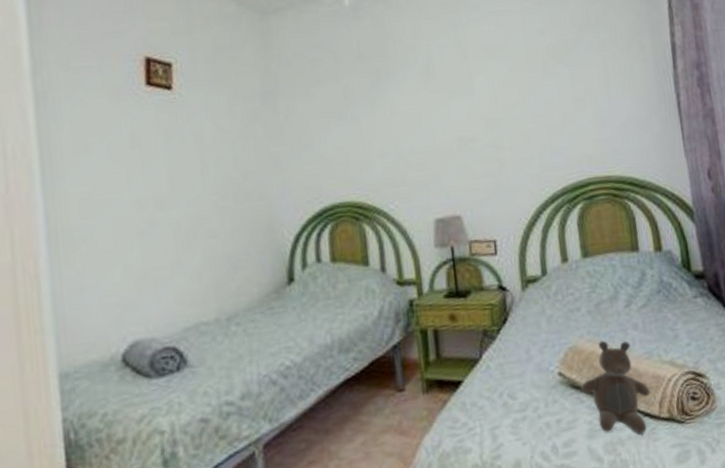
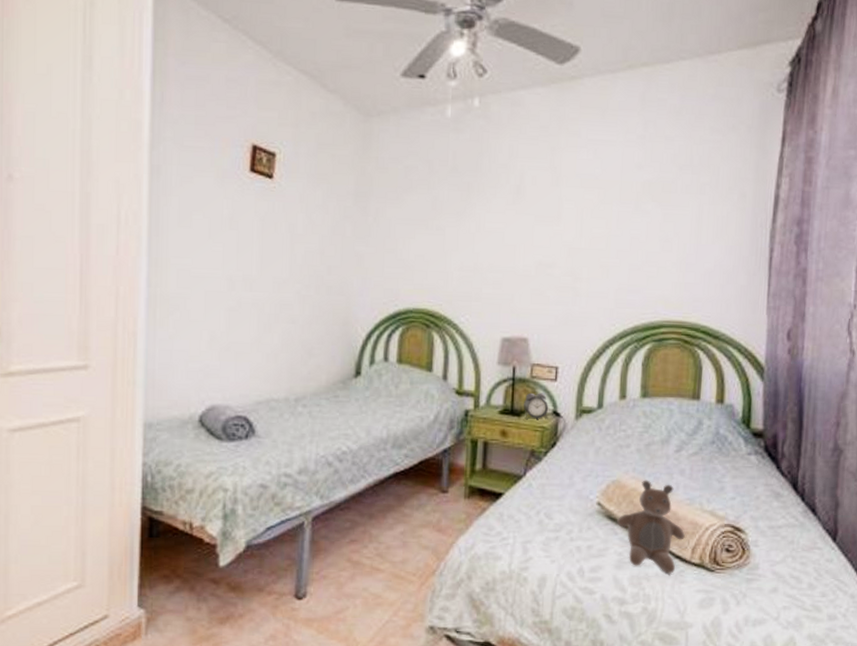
alarm clock: none [467,269,495,299] -> present [523,392,549,419]

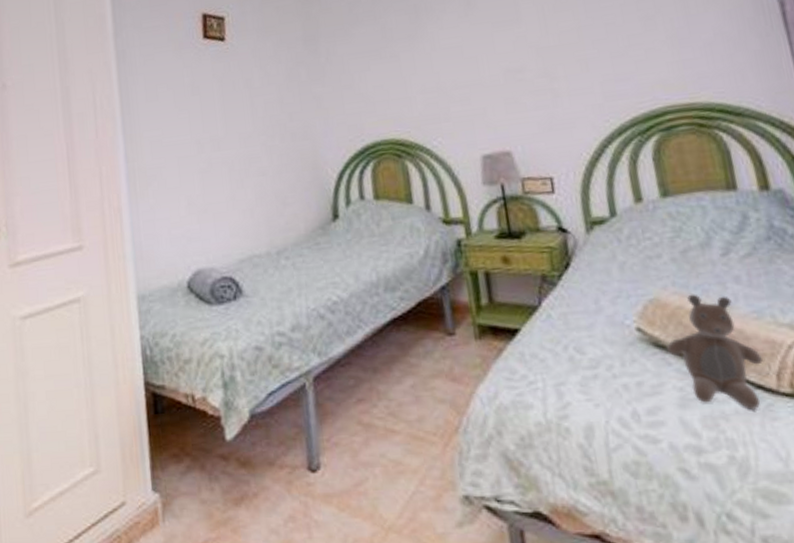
alarm clock: present [523,392,549,419] -> none [521,208,554,240]

